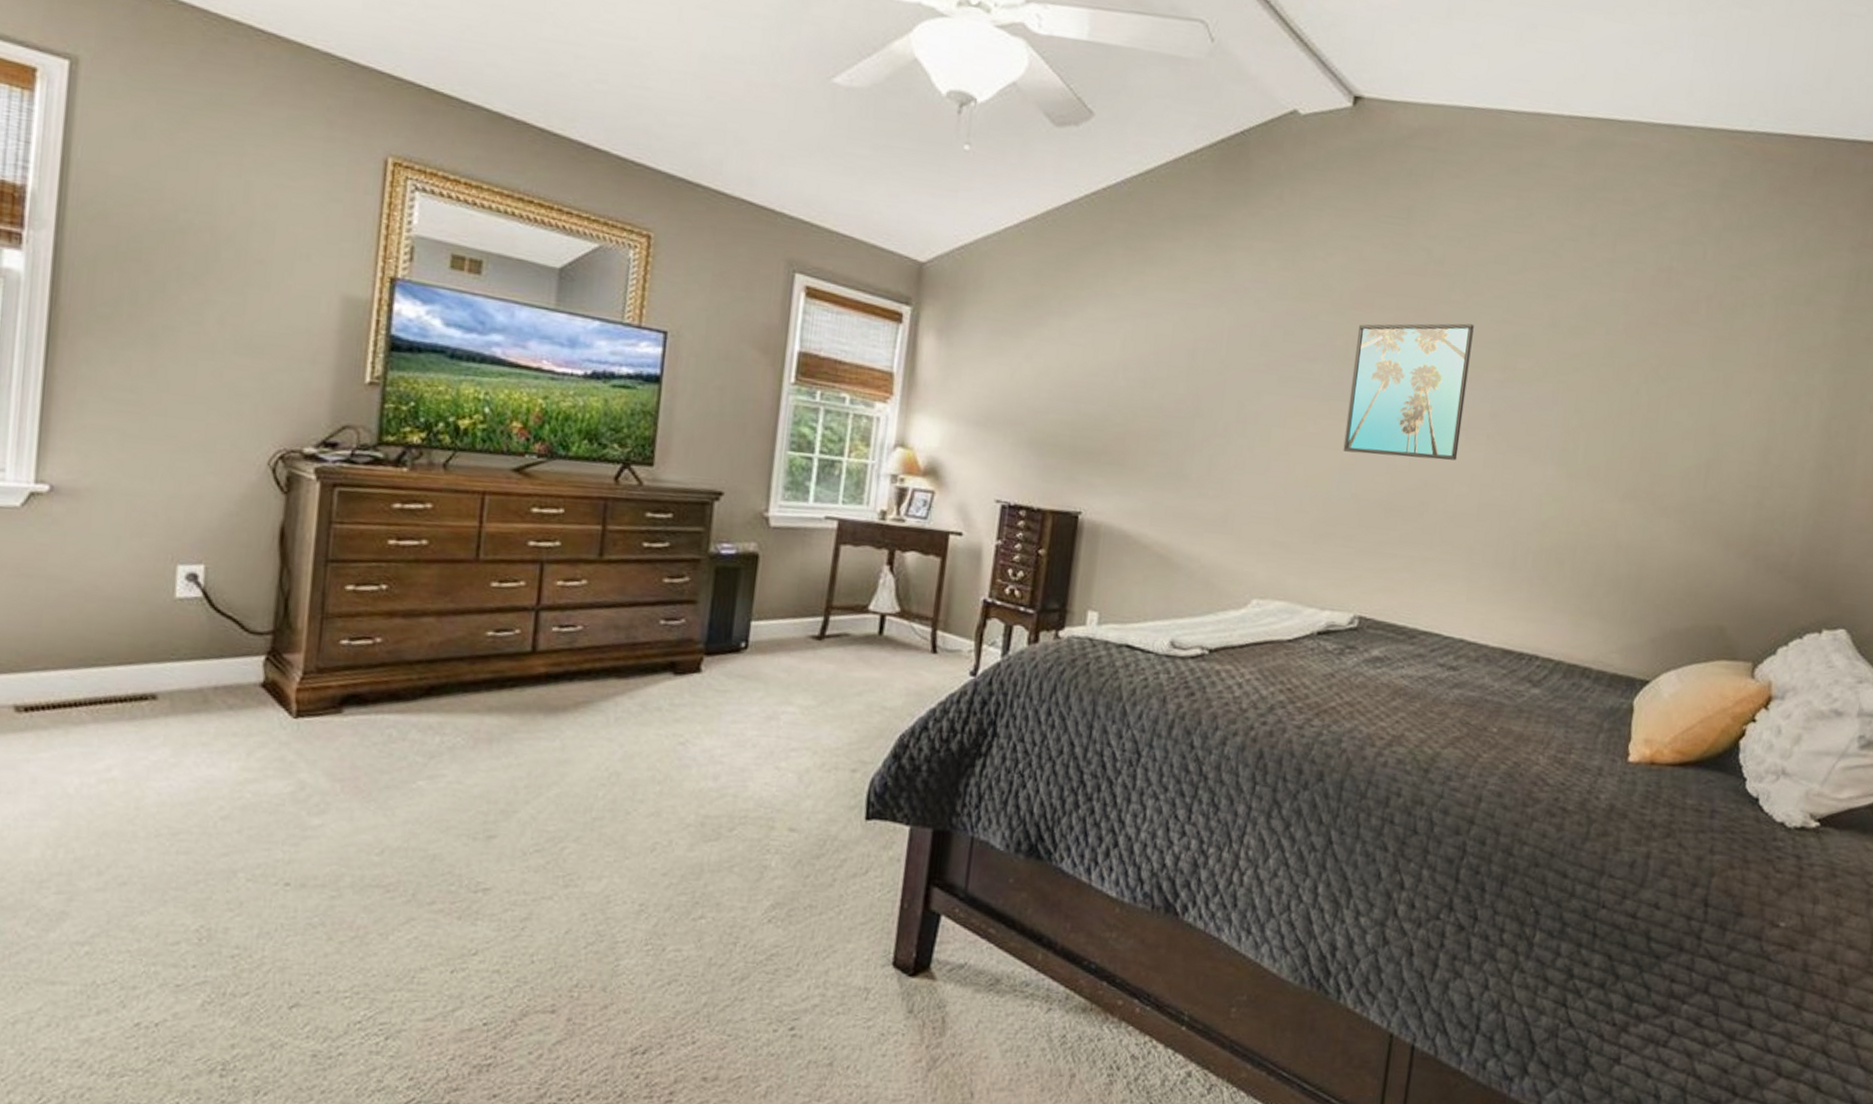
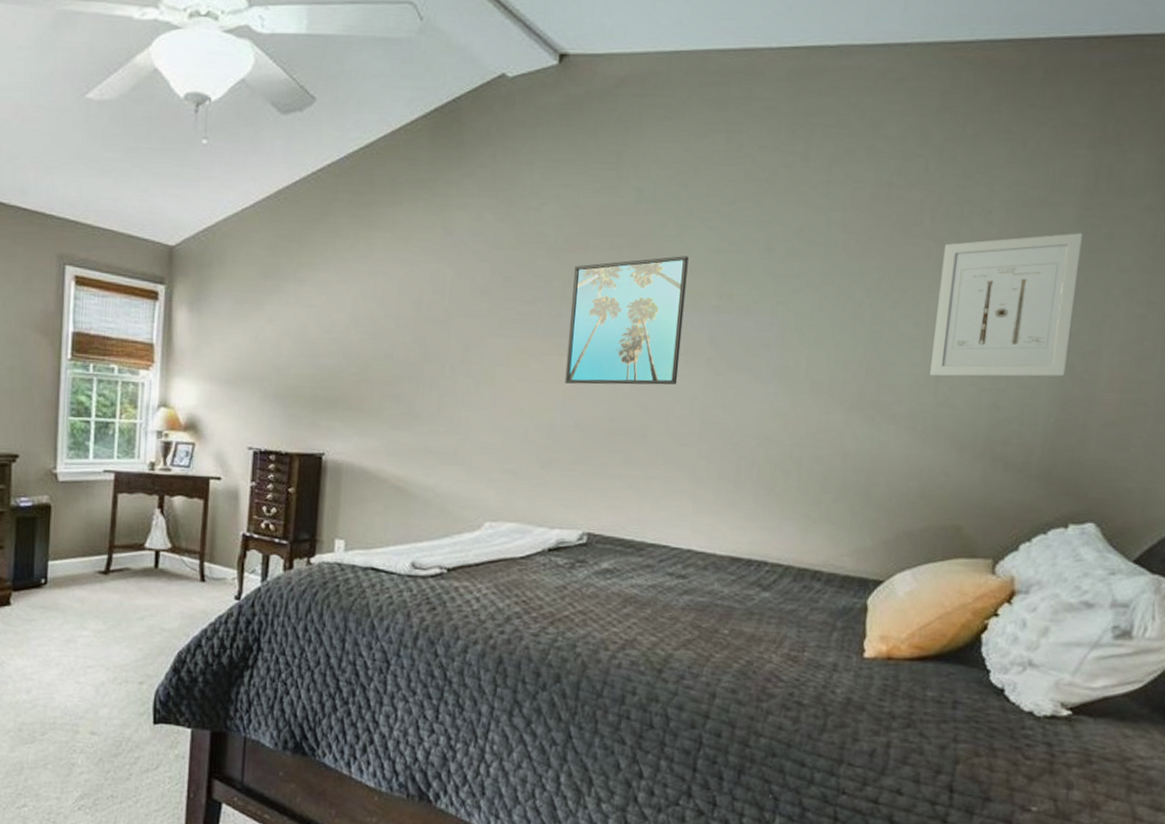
wall art: none [1700,334,1844,479] -> present [929,233,1083,377]

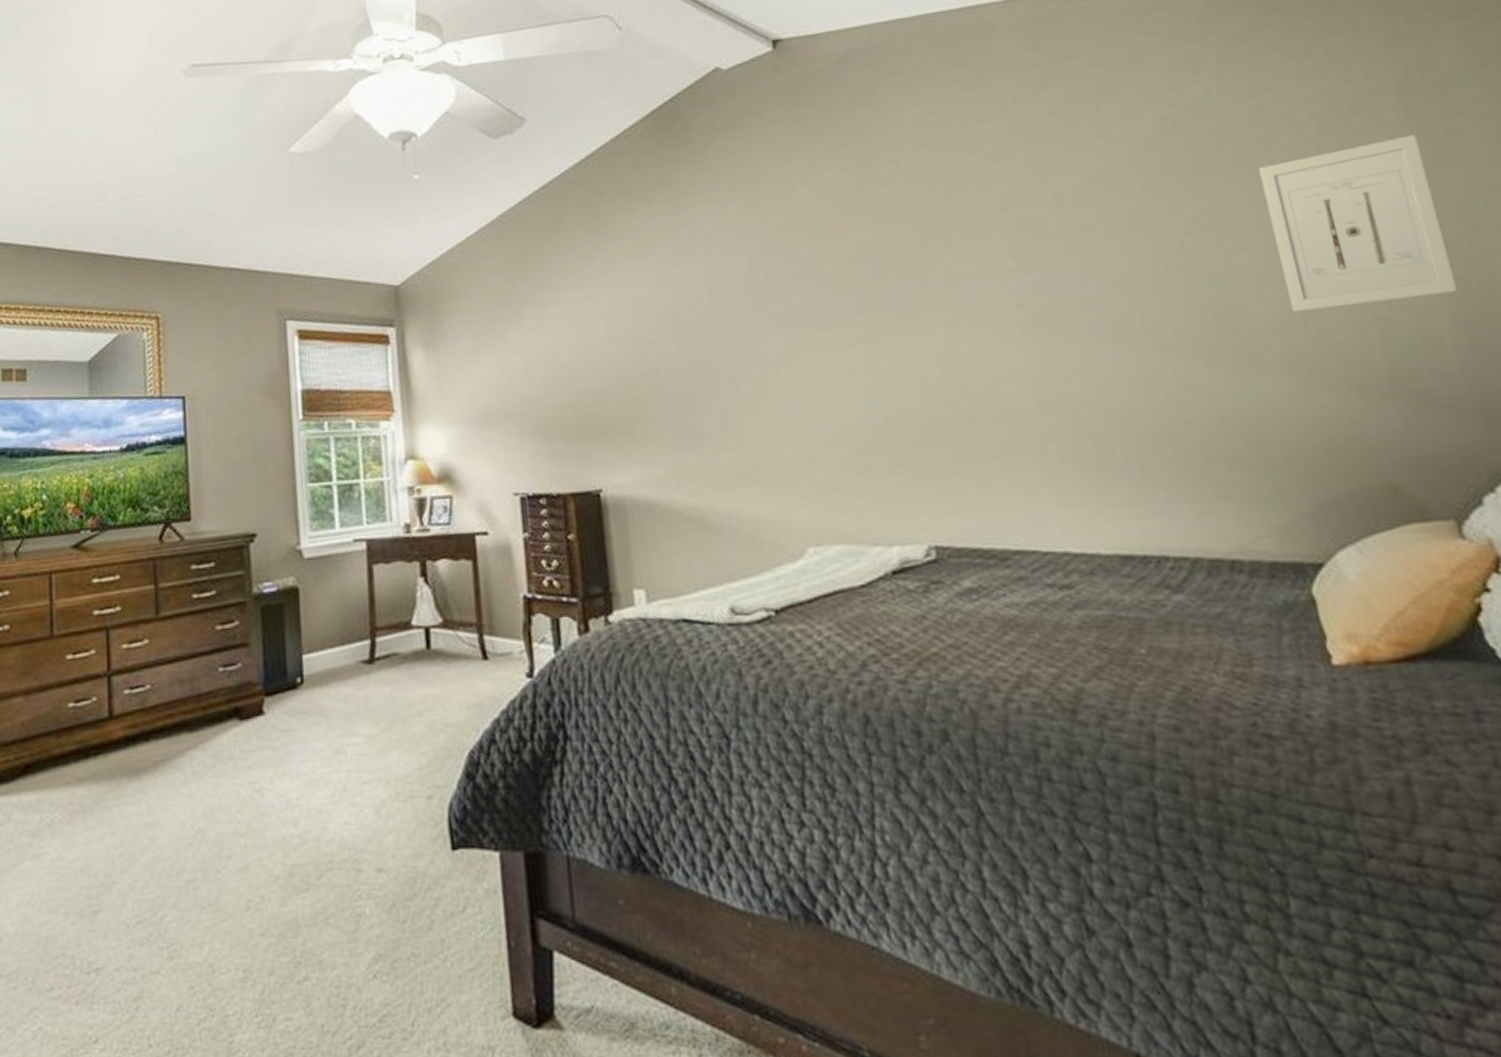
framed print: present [564,256,689,385] -> none [842,220,994,375]

